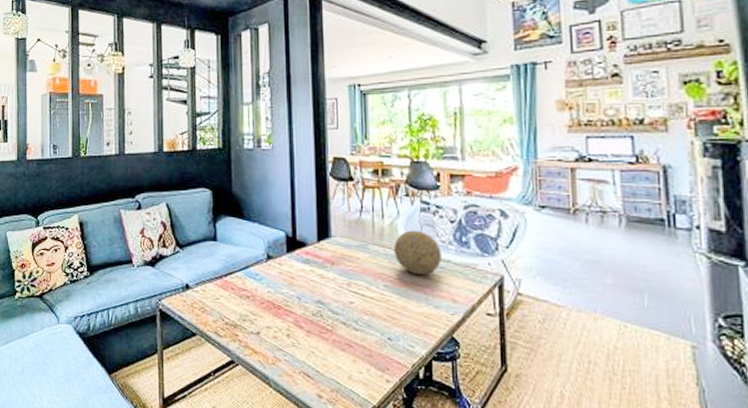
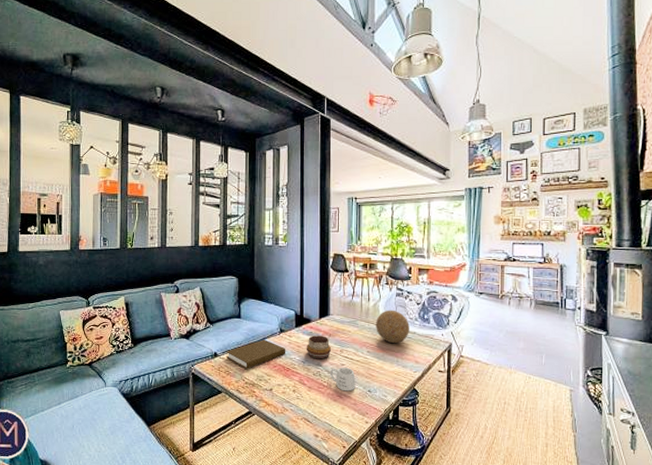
book: none [201,268,276,306] -> present [227,339,286,369]
decorative bowl: none [301,264,336,295] -> present [306,336,332,359]
mug: none [335,306,370,339] -> present [330,368,356,392]

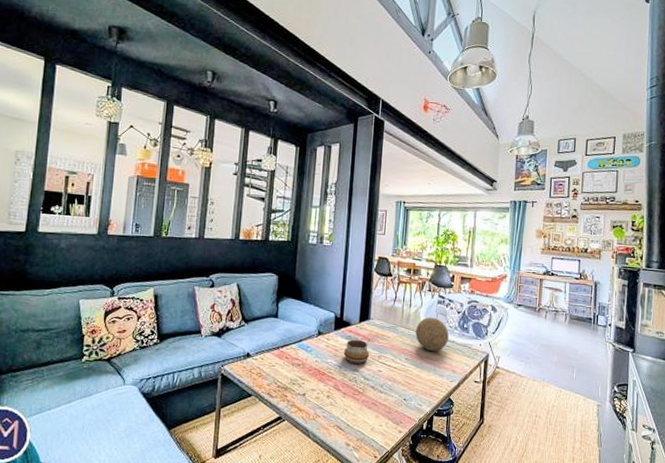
book: present [227,339,286,369] -> none [260,341,323,372]
mug: present [330,368,356,392] -> none [366,374,392,399]

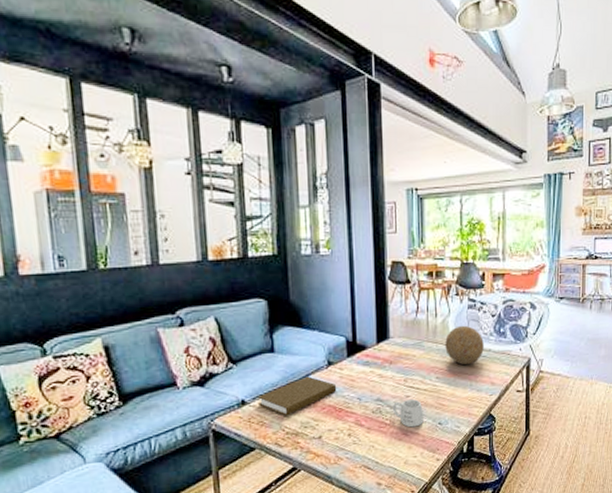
book: none [260,341,323,372] -> present [258,376,337,416]
decorative bowl: present [343,340,370,365] -> none [361,364,394,394]
mug: none [366,374,392,399] -> present [393,399,424,428]

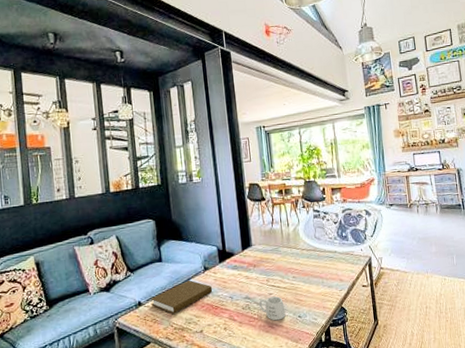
decorative ball: present [445,325,484,366] -> none [297,232,331,266]

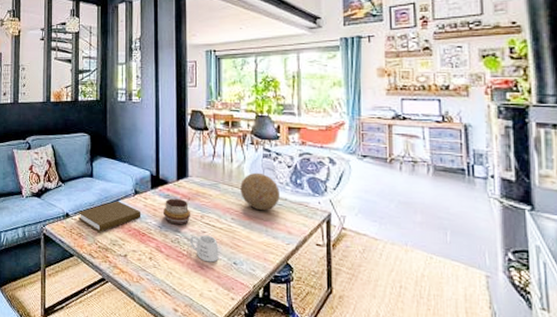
decorative bowl: none [232,267,258,293] -> present [162,198,191,225]
decorative ball: none [297,232,331,266] -> present [240,172,280,211]

